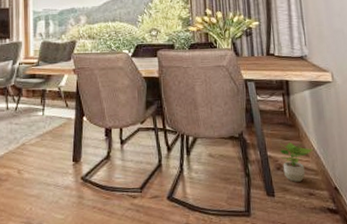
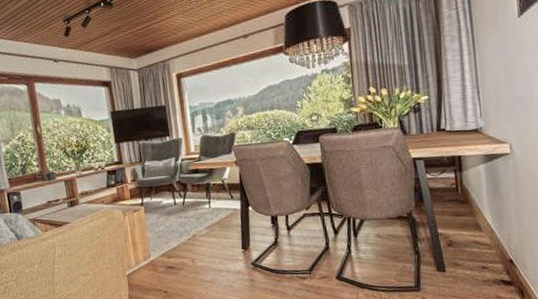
potted plant: present [279,142,314,182] -> none [450,218,488,257]

